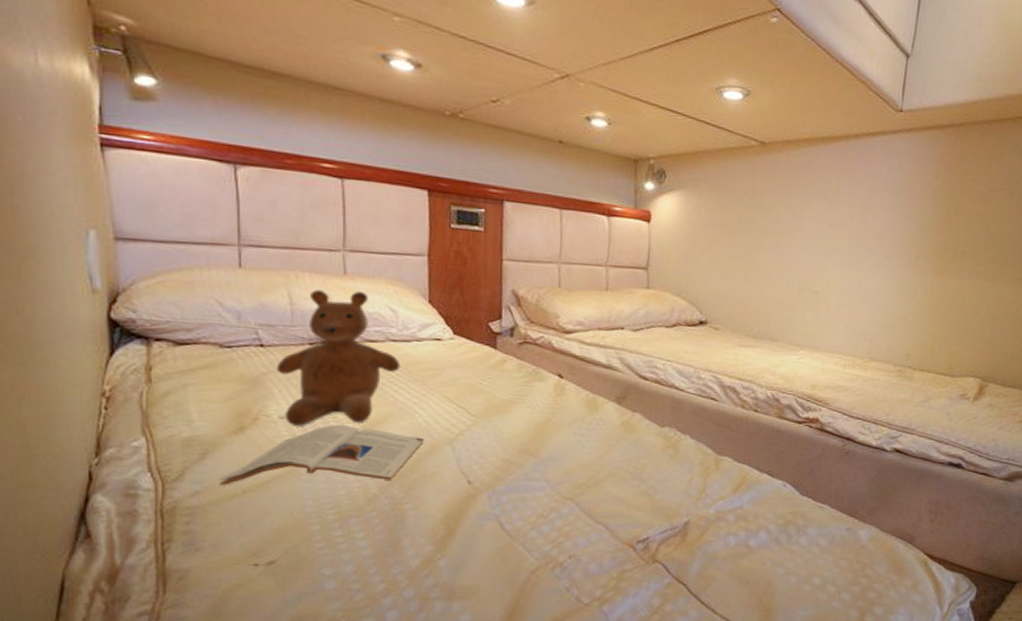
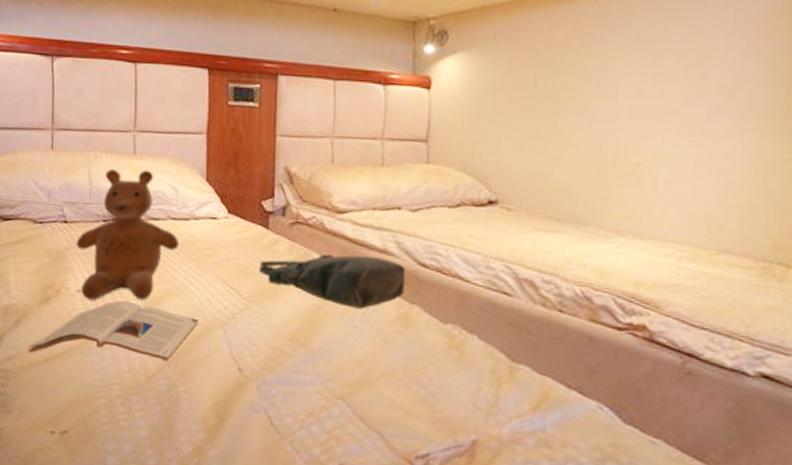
tote bag: none [488,371,629,419] -> present [259,254,406,309]

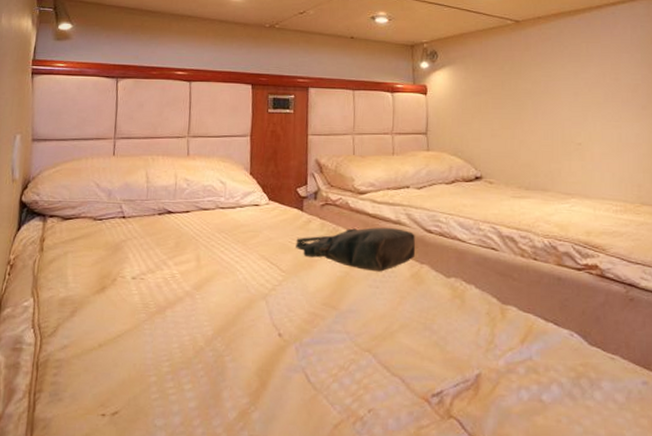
magazine: present [27,299,199,360] -> none [82,282,243,340]
teddy bear: present [76,169,180,300] -> none [132,168,227,285]

